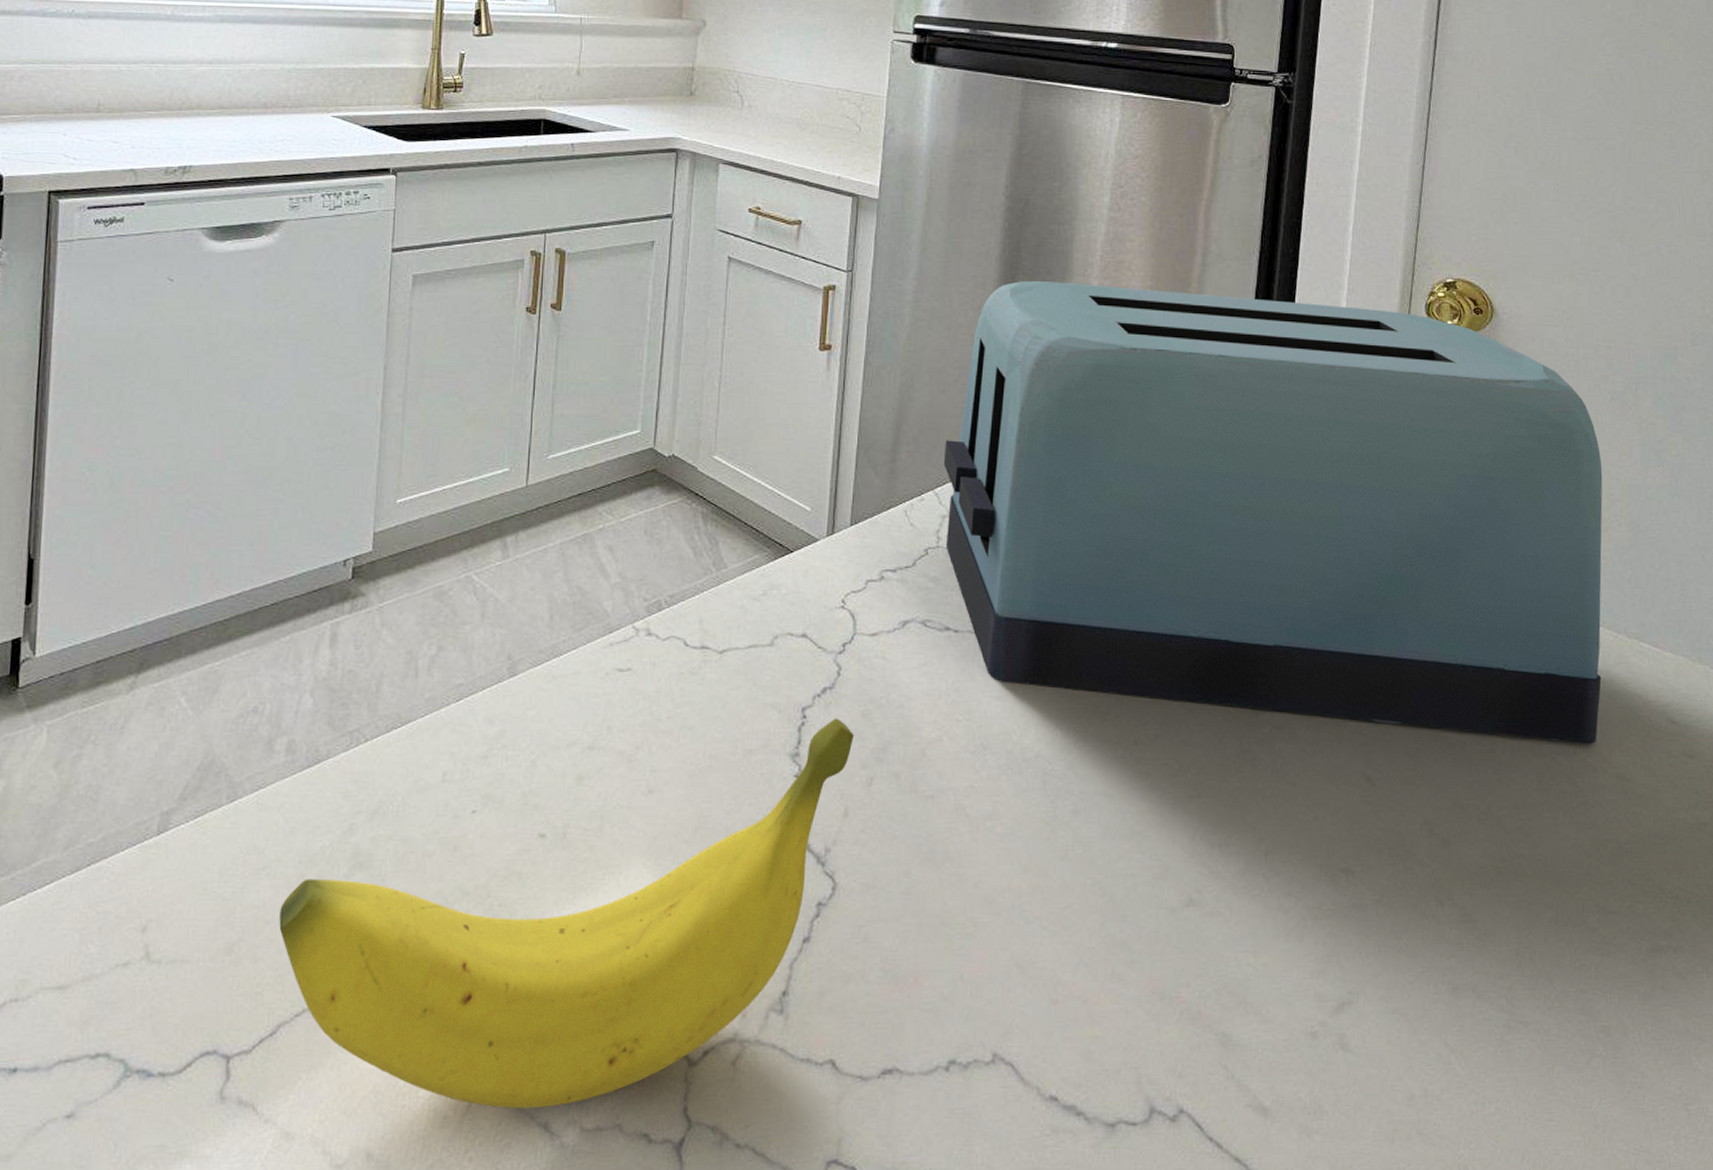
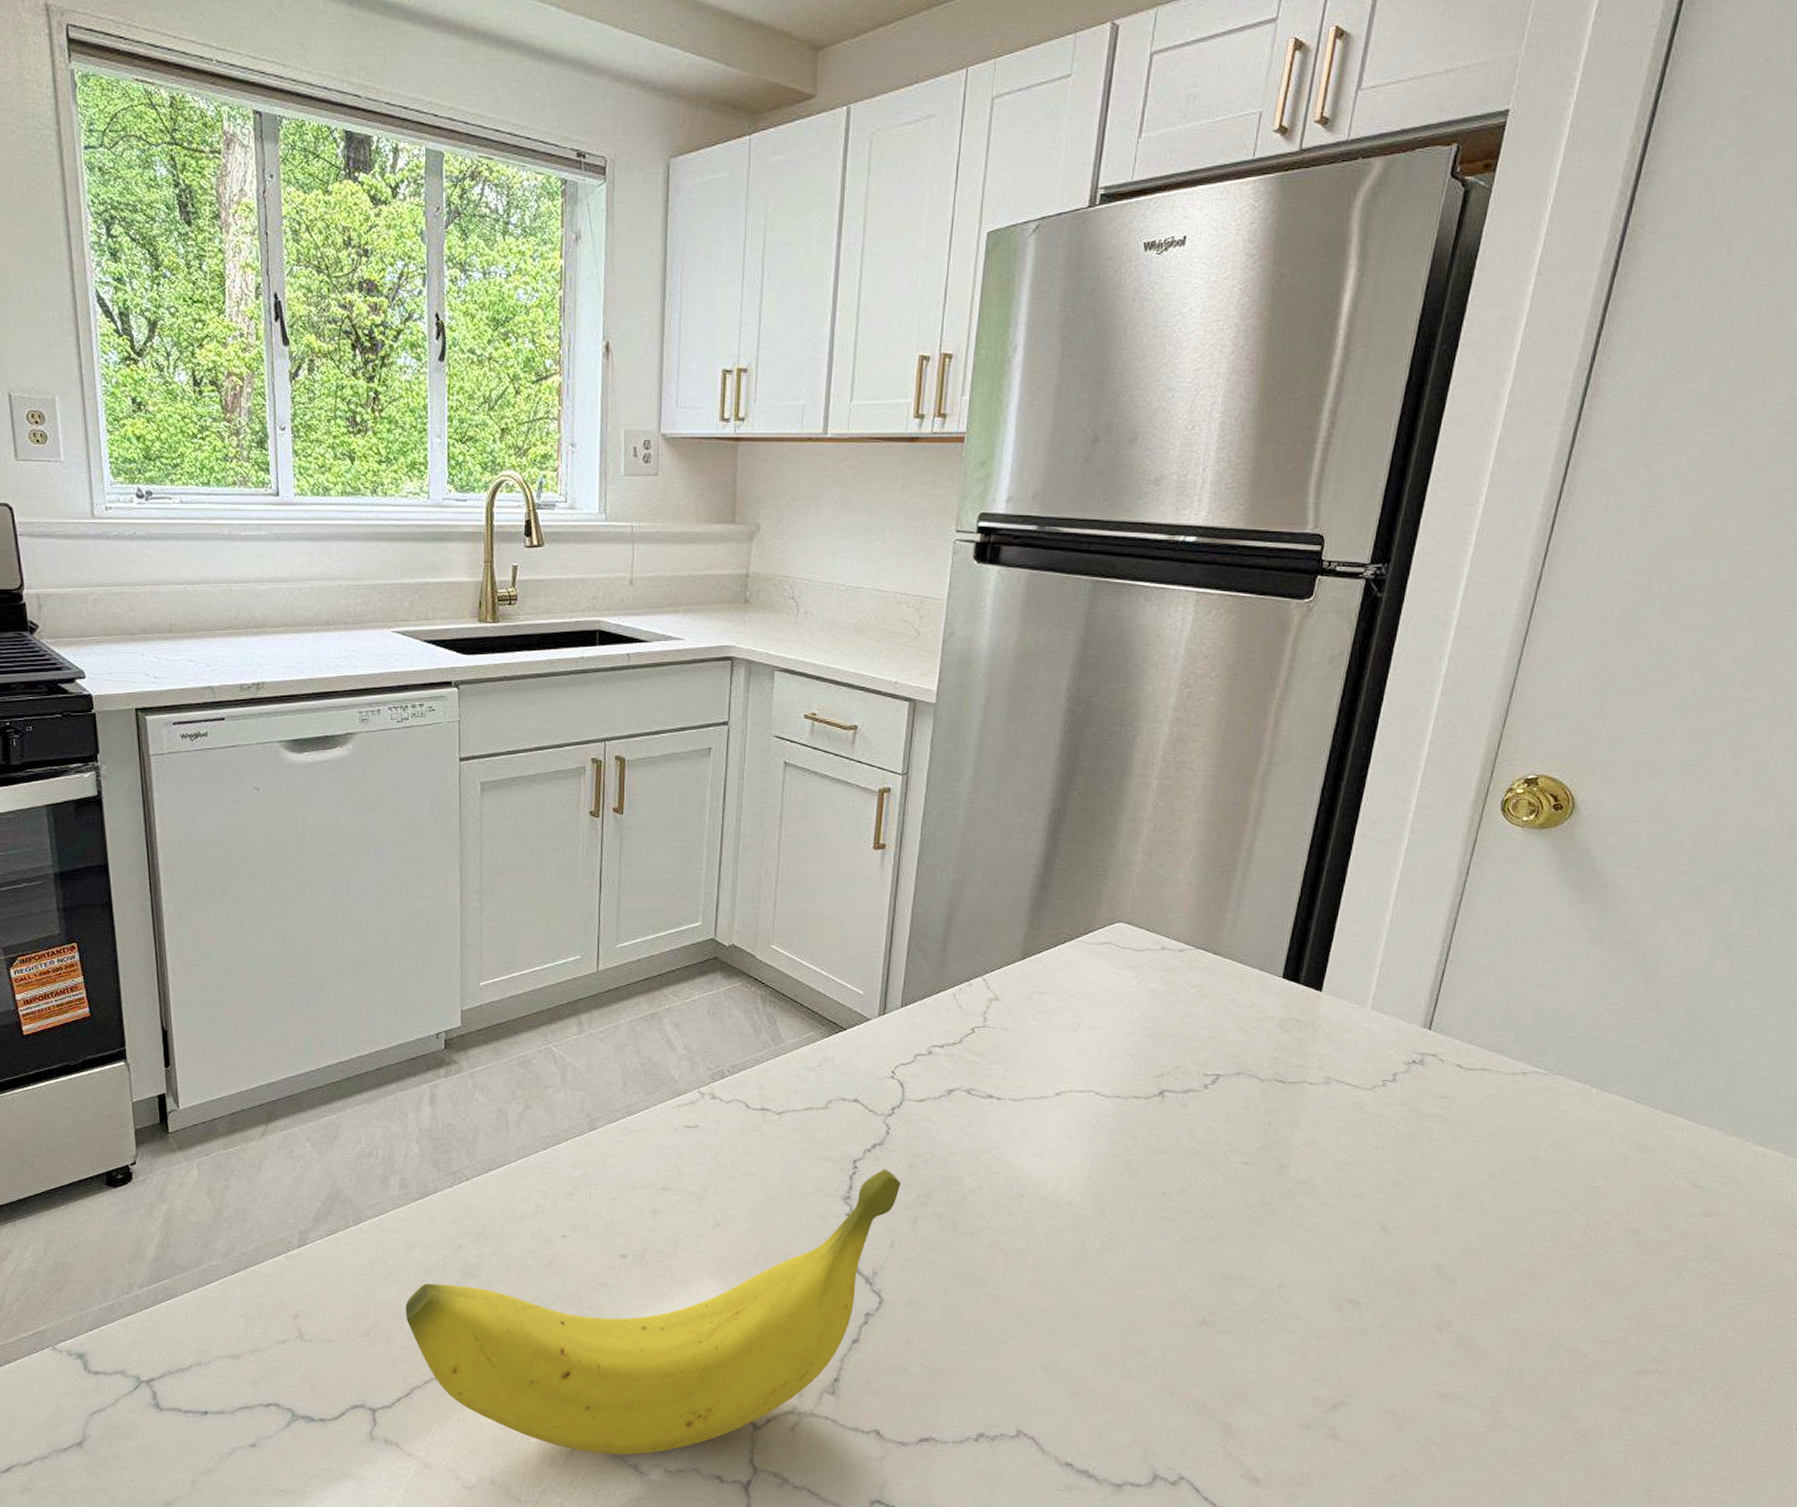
toaster: present [943,280,1603,744] -> none [991,781,1667,1203]

